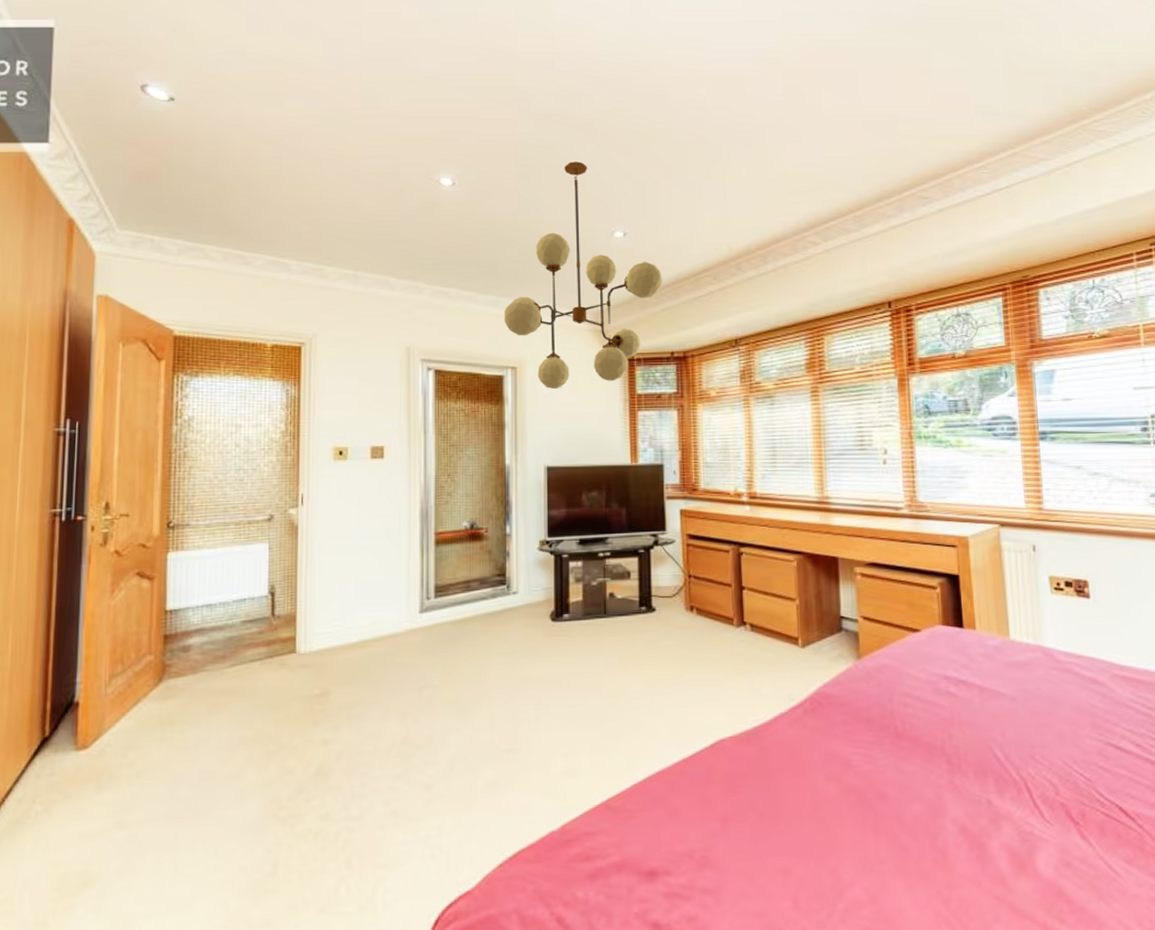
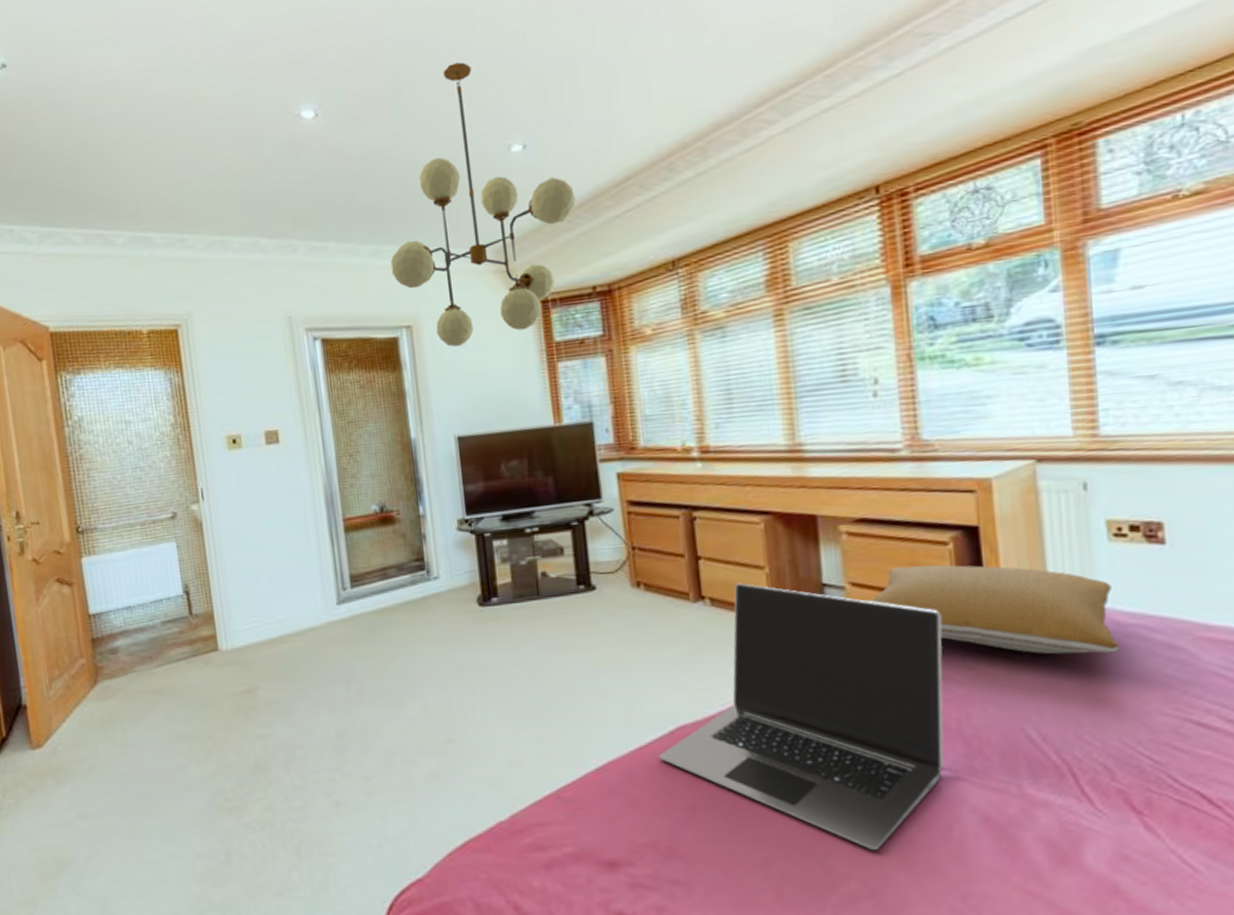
laptop: none [700,612,932,859] -> present [659,582,944,851]
pillow: none [874,604,1060,686] -> present [866,564,1120,655]

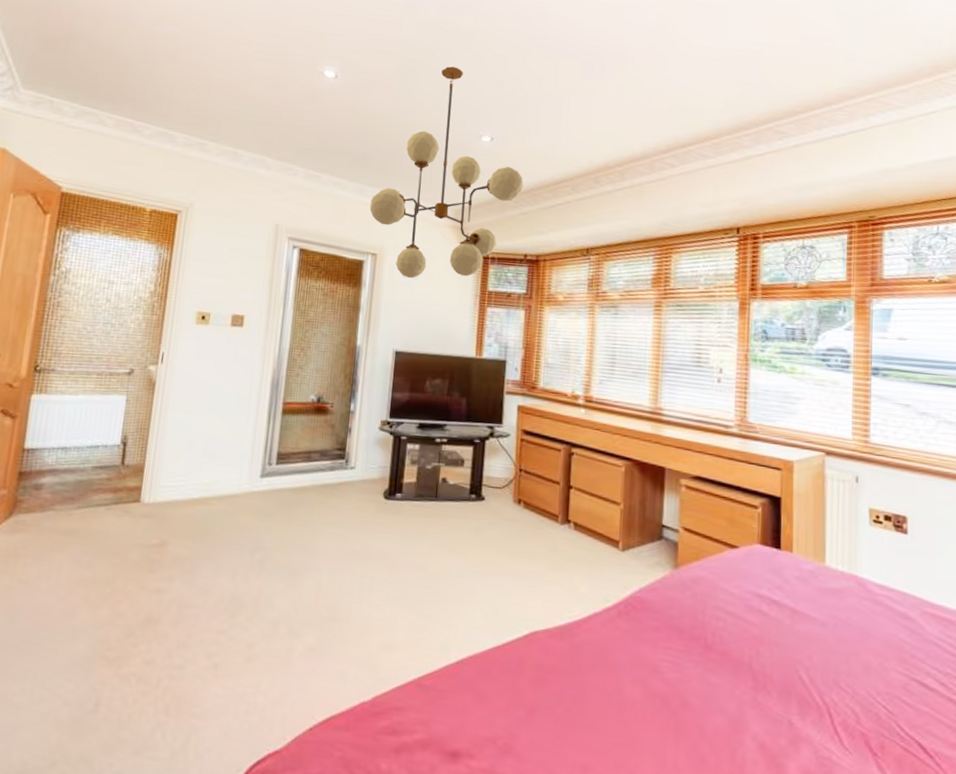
laptop: present [659,582,944,851] -> none [511,513,747,766]
pillow: present [866,564,1120,655] -> none [693,520,871,616]

